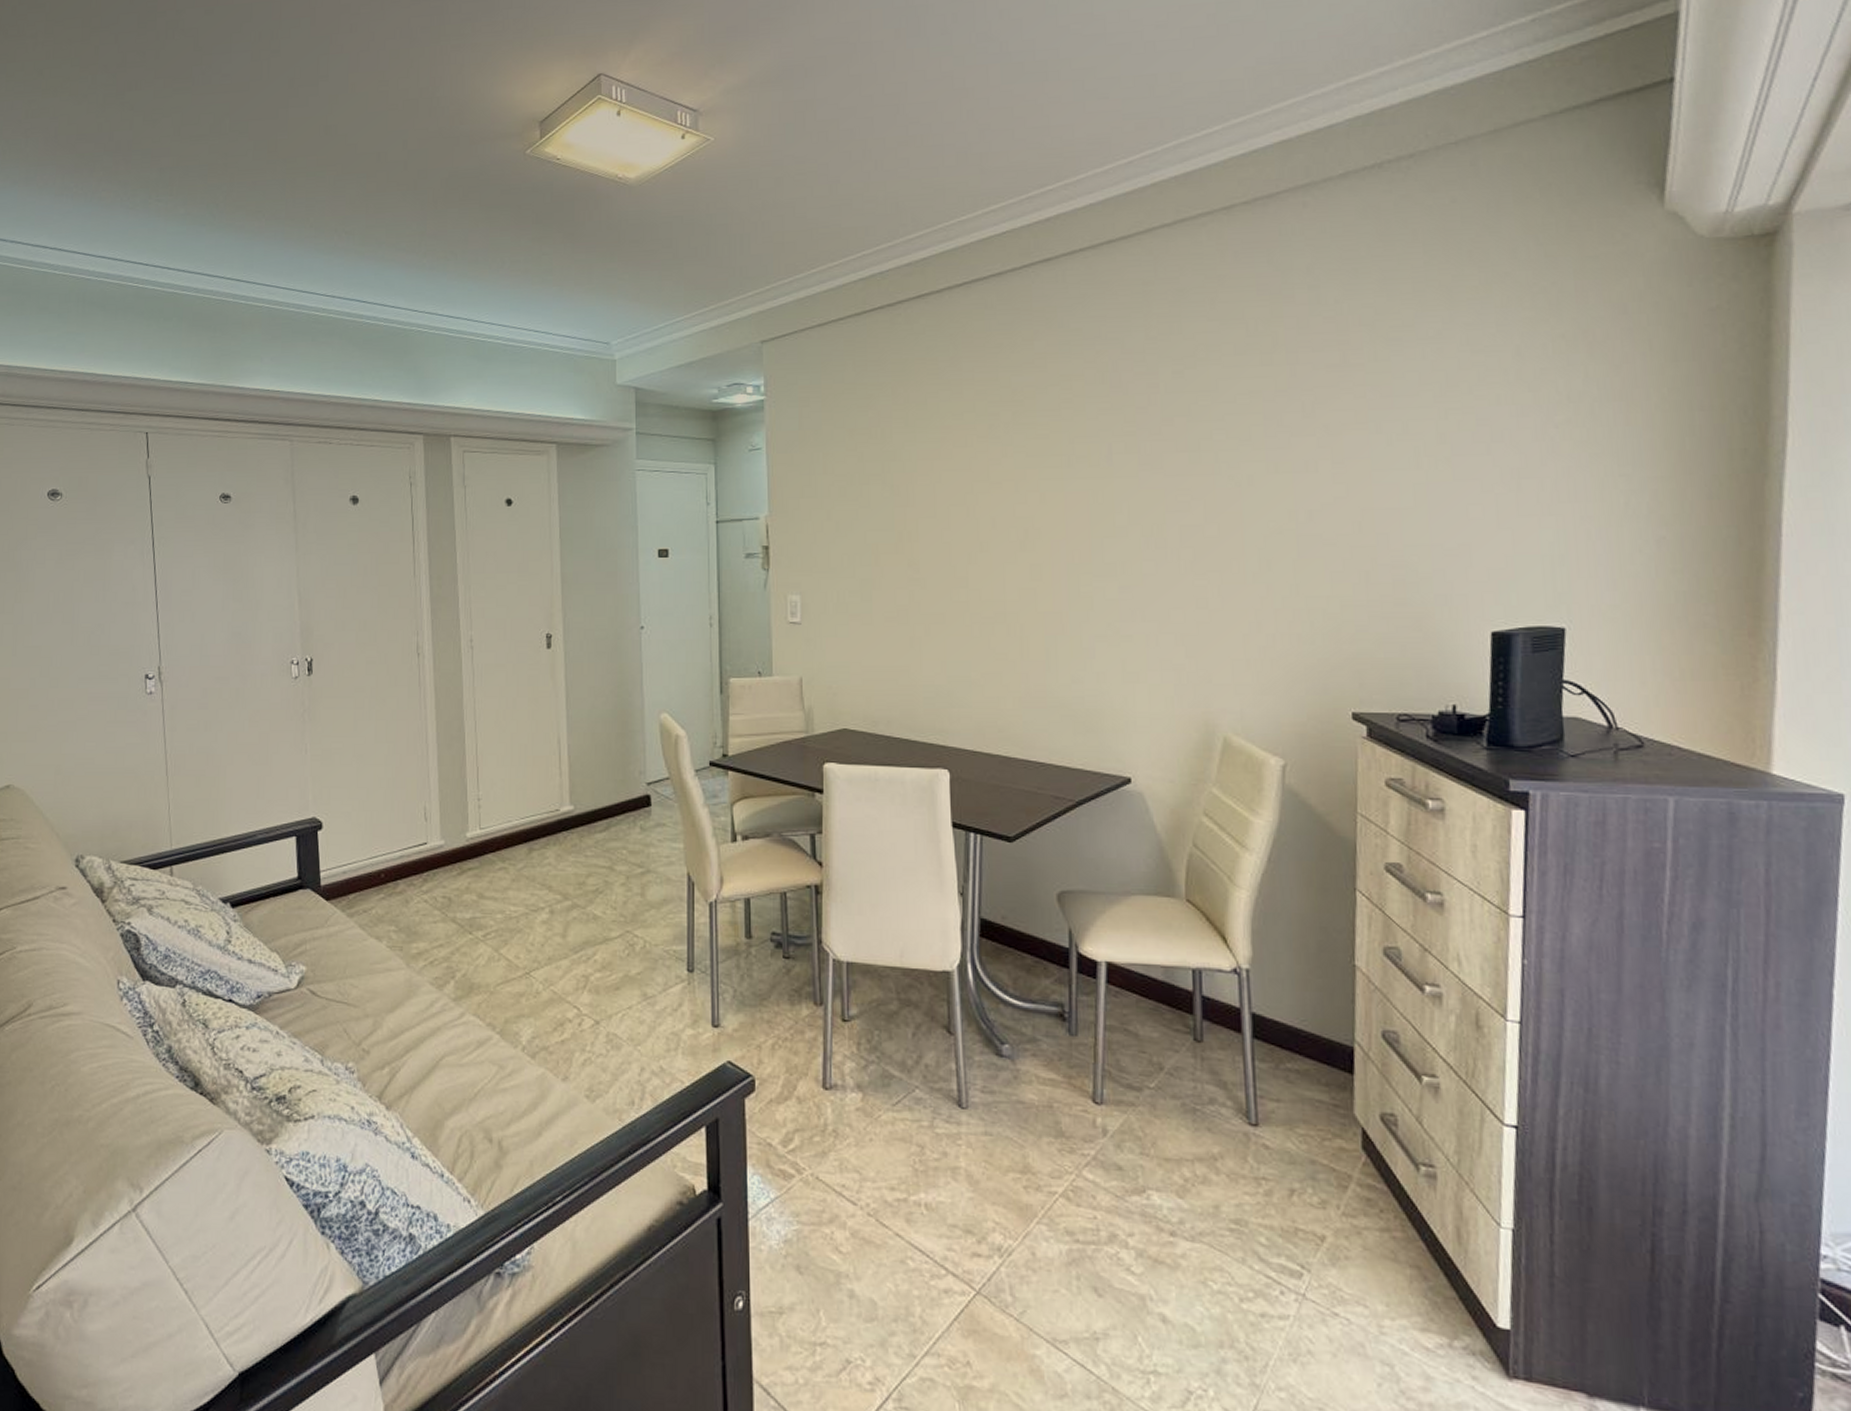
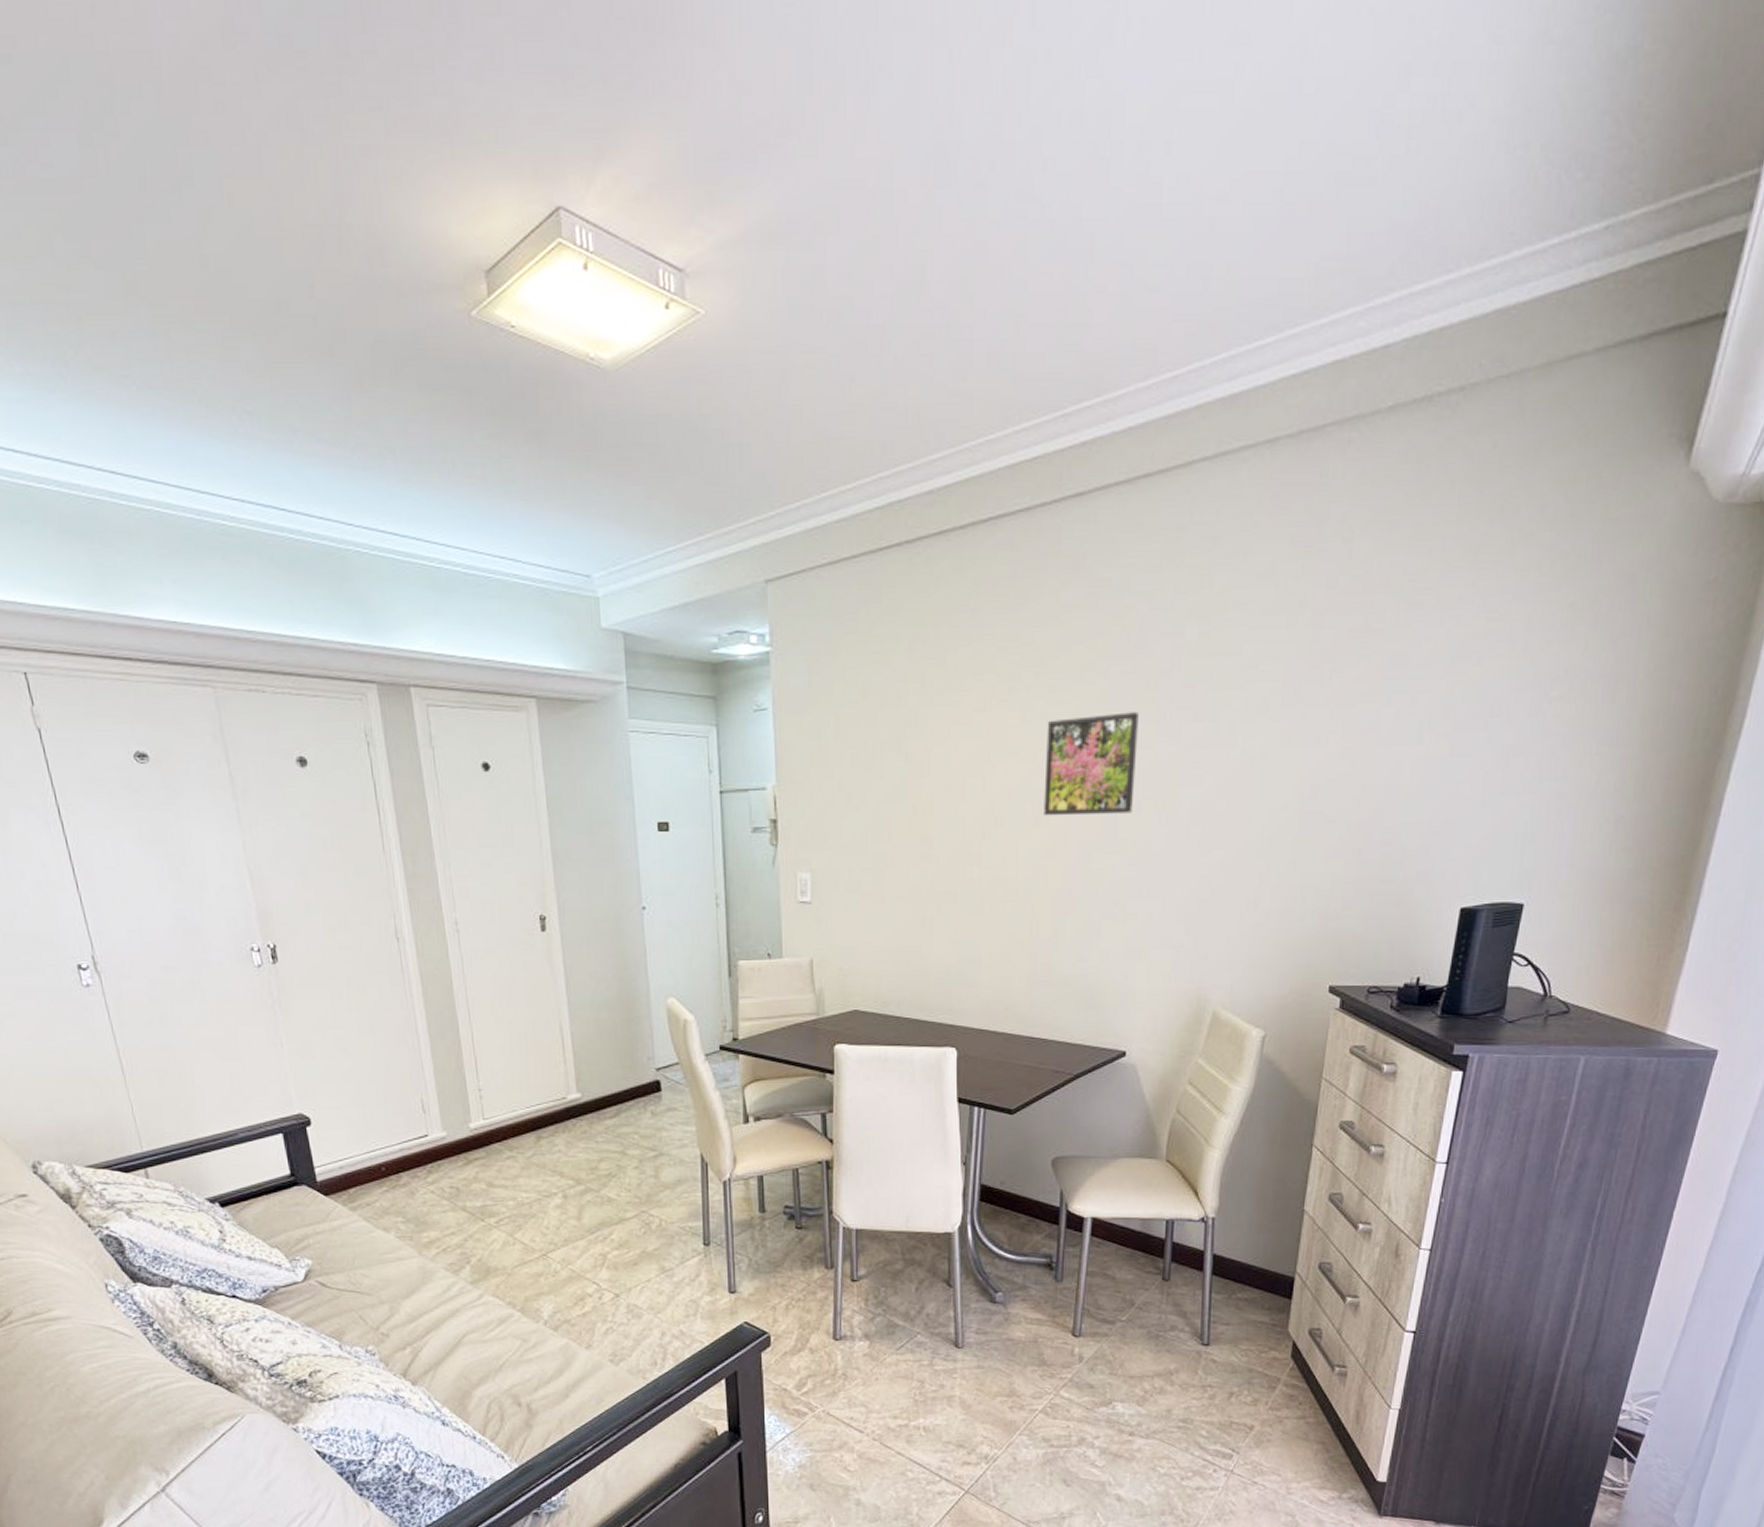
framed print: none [1027,444,1120,541] -> present [1044,712,1139,816]

